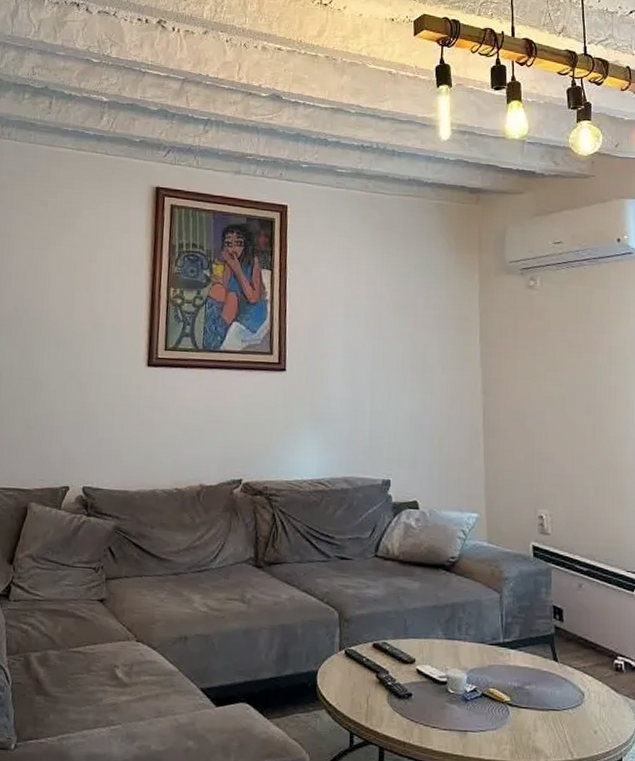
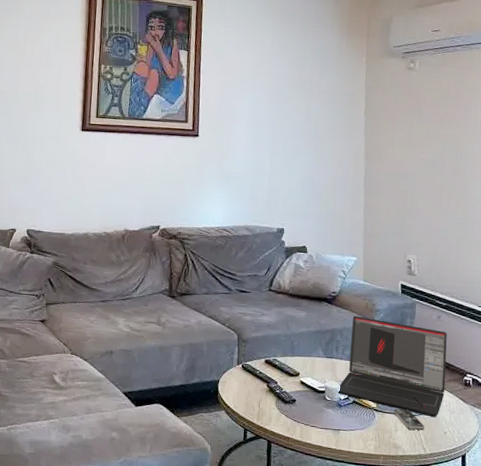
laptop: none [460,586,593,713] -> present [336,316,447,418]
mobile phone: none [531,701,571,729] -> present [393,408,425,431]

